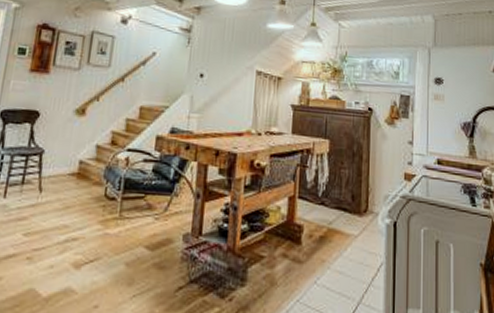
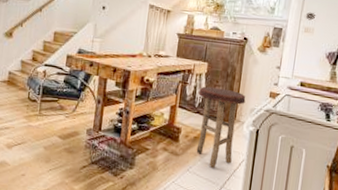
stool: none [321,169,378,277] -> present [196,86,246,168]

